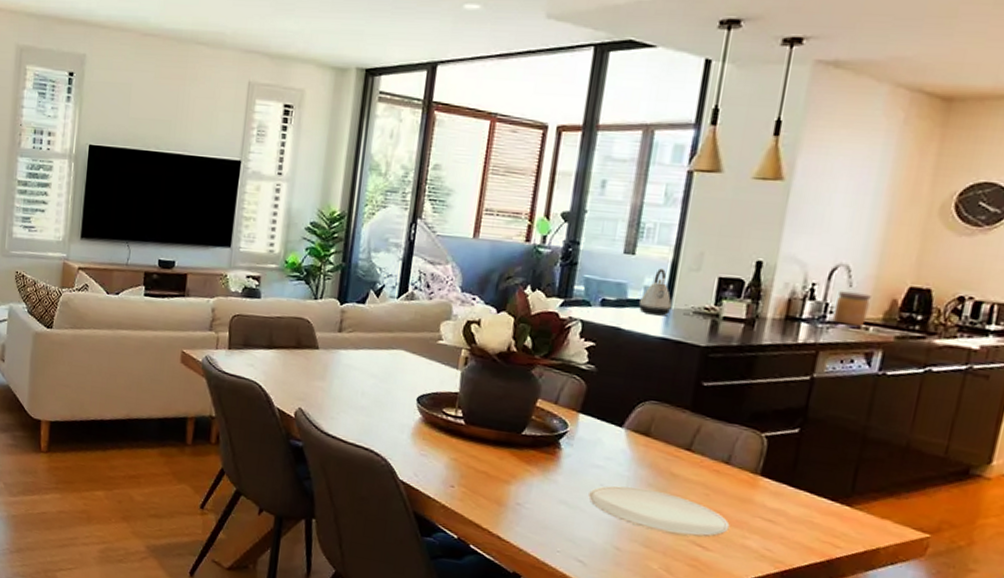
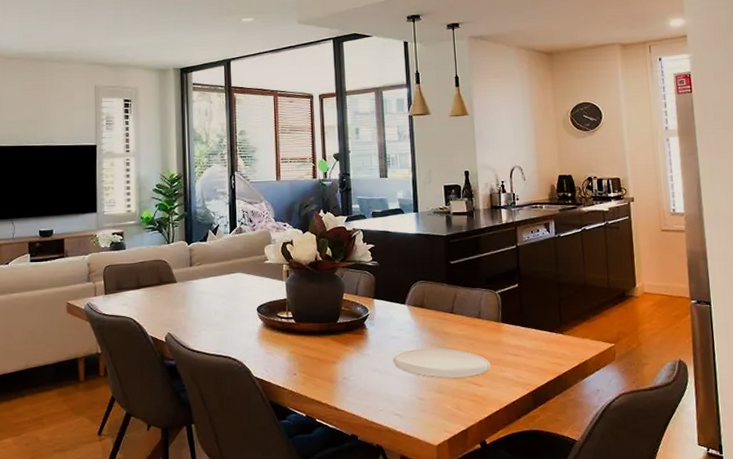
kettle: present [638,268,672,316] -> none [396,185,419,219]
jar: present [832,291,871,326] -> none [518,183,540,206]

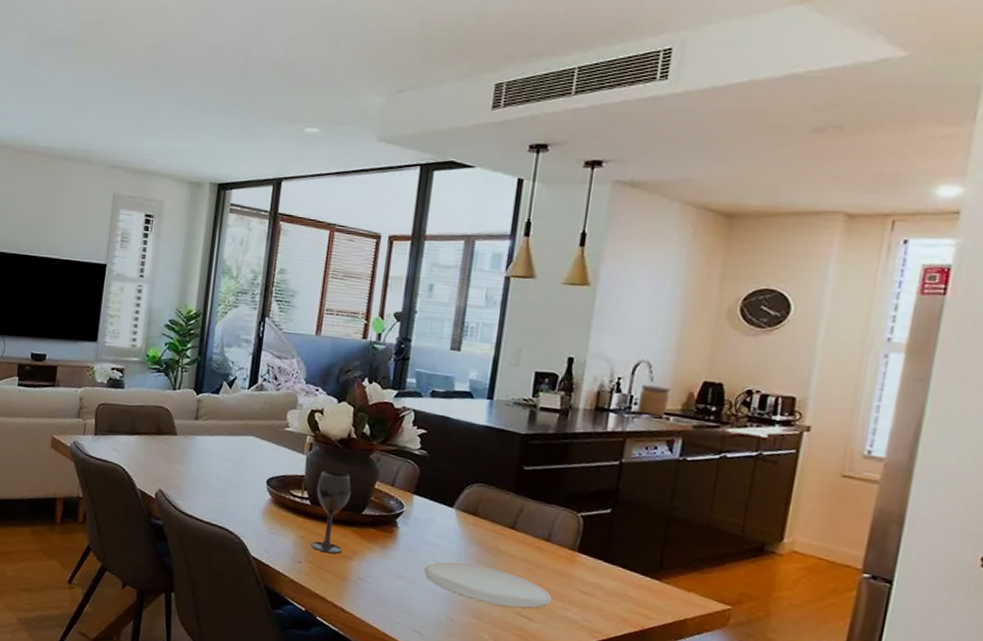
wine glass: none [297,289,326,362] -> present [310,469,352,554]
jar: none [518,183,540,206] -> present [636,384,670,417]

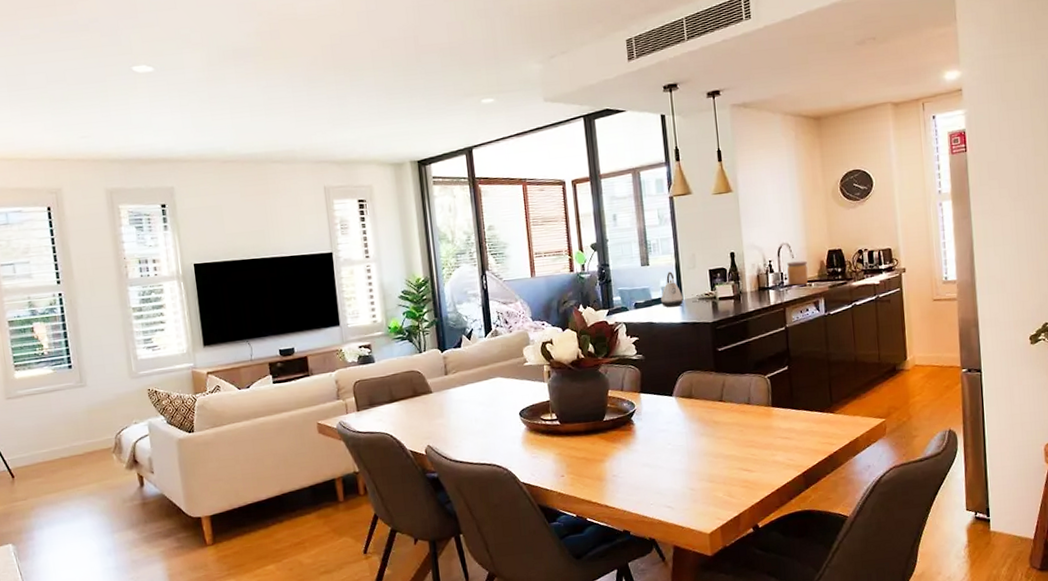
wine glass: present [310,469,352,554] -> none [561,388,594,462]
plate: present [423,561,552,610] -> none [662,437,762,468]
kettle: none [464,363,495,407] -> present [660,271,684,308]

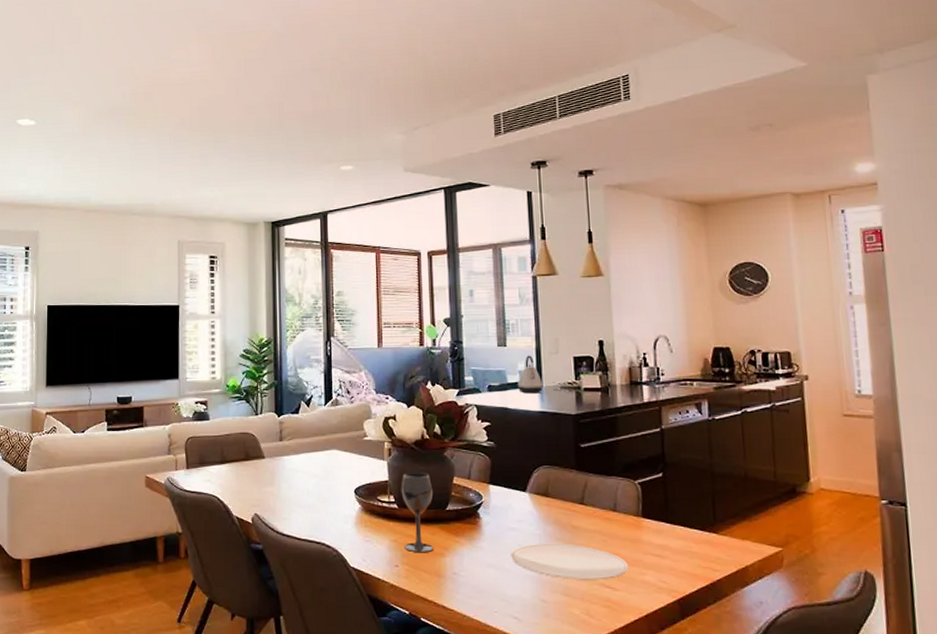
wine glass: none [561,388,594,462] -> present [401,471,433,553]
plate: none [662,437,762,468] -> present [511,543,629,580]
jar: present [787,260,809,286] -> none [664,356,690,383]

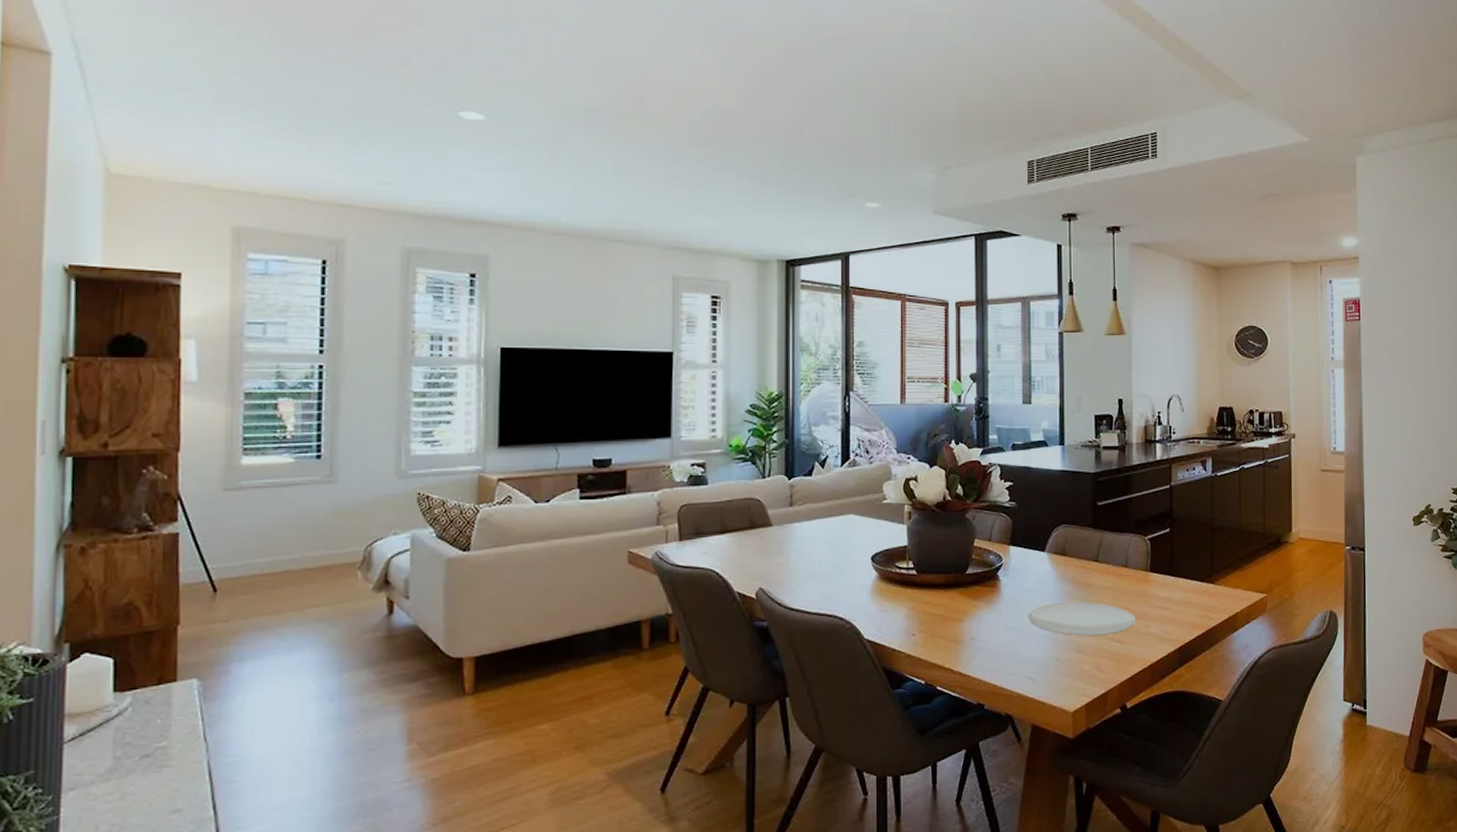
wine glass: present [401,471,433,553] -> none [920,534,954,620]
kettle: present [517,355,544,394] -> none [1040,413,1065,452]

